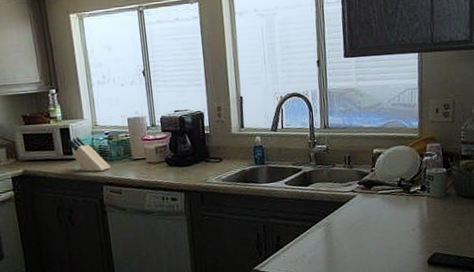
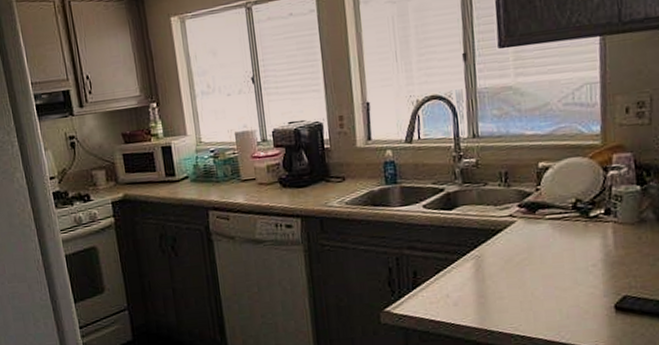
knife block: present [68,136,111,172] -> none [170,155,217,195]

